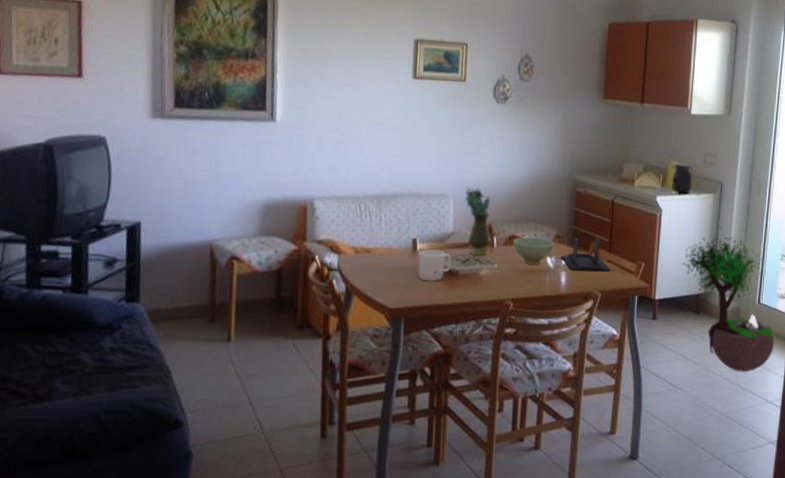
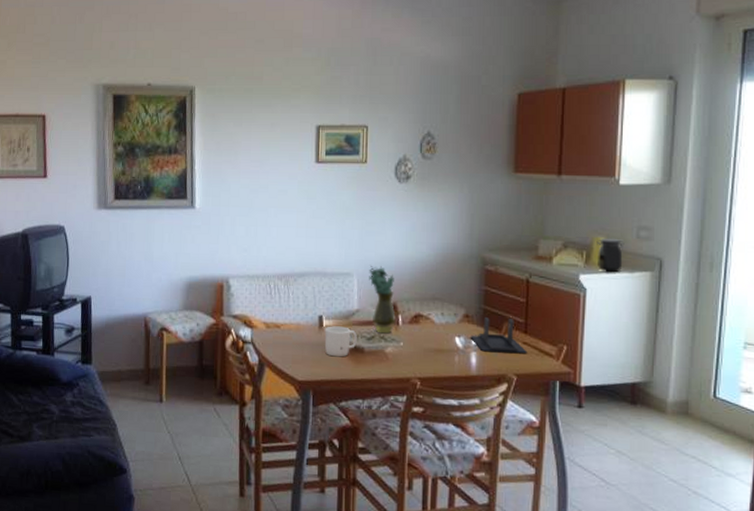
bowl: present [513,236,555,265] -> none [419,315,463,344]
potted tree: present [682,226,775,371] -> none [612,308,737,475]

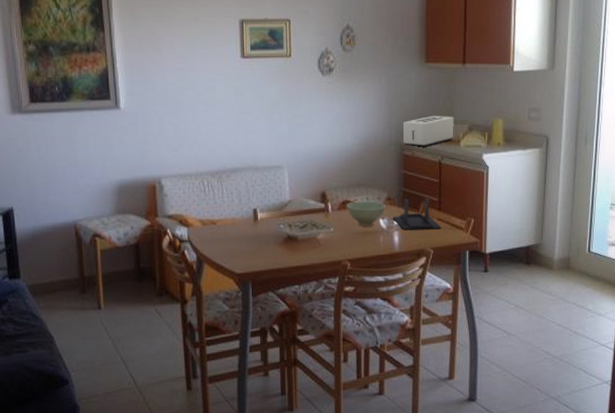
mug: present [324,326,357,357] -> none [260,218,291,248]
vase: present [369,266,396,334] -> none [299,157,326,221]
bowl: none [419,315,463,344] -> present [347,200,386,227]
toaster: none [486,229,546,263] -> present [403,115,454,147]
jar: present [596,238,625,273] -> none [496,120,519,151]

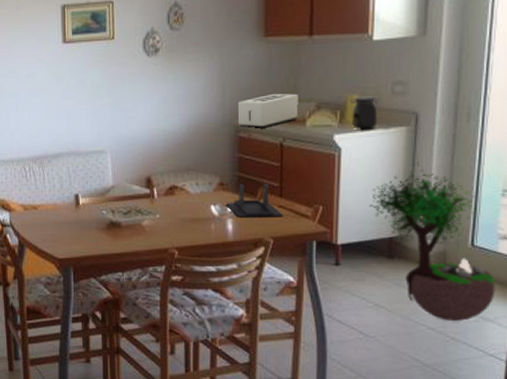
bowl: present [347,200,386,227] -> none [174,185,218,214]
jar: none [496,120,519,151] -> present [350,95,379,131]
potted tree: none [511,179,606,317] -> present [368,161,496,321]

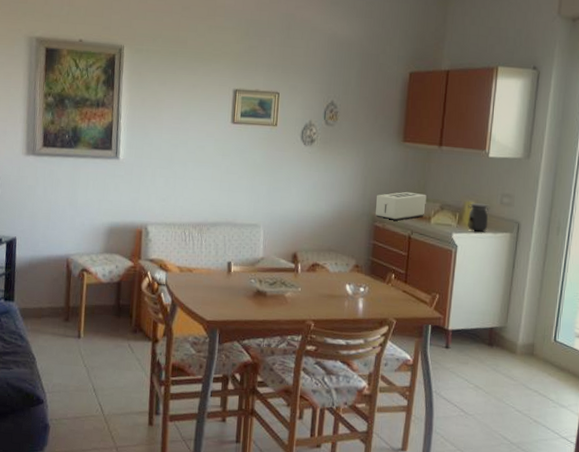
napkin holder: present [225,183,283,218] -> none [358,268,406,301]
potted tree: present [368,161,496,321] -> none [476,264,571,406]

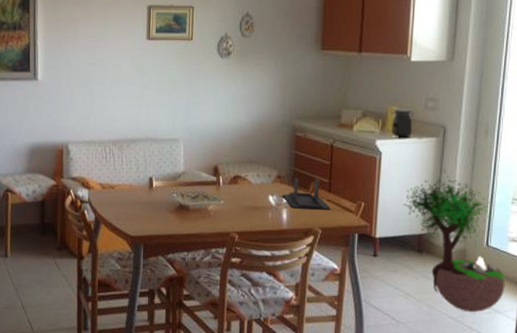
napkin holder: none [358,268,406,301] -> present [282,178,331,210]
toaster: present [376,191,427,221] -> none [296,100,348,130]
potted tree: none [476,264,571,406] -> present [403,169,505,312]

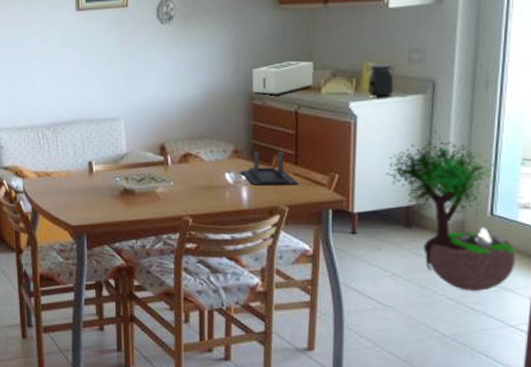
toaster: none [296,100,348,130] -> present [253,60,314,96]

